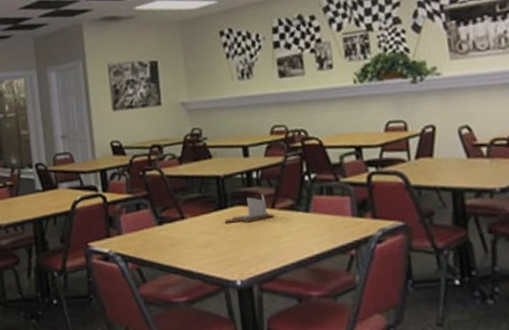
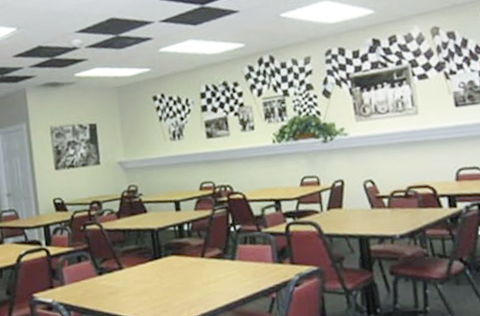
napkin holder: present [224,193,275,224] -> none [158,244,204,273]

